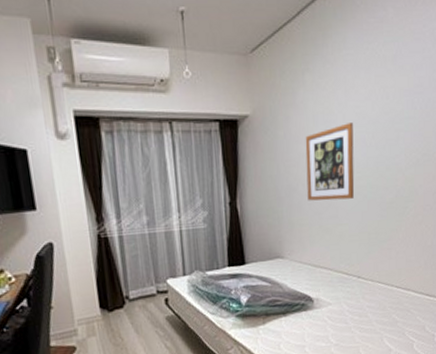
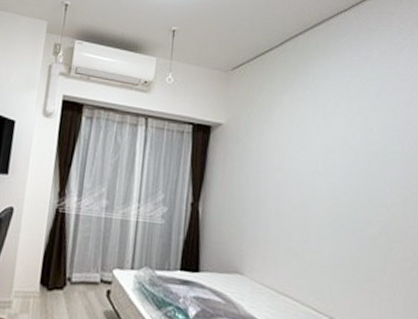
wall art: present [305,123,355,201] -> none [276,147,331,225]

